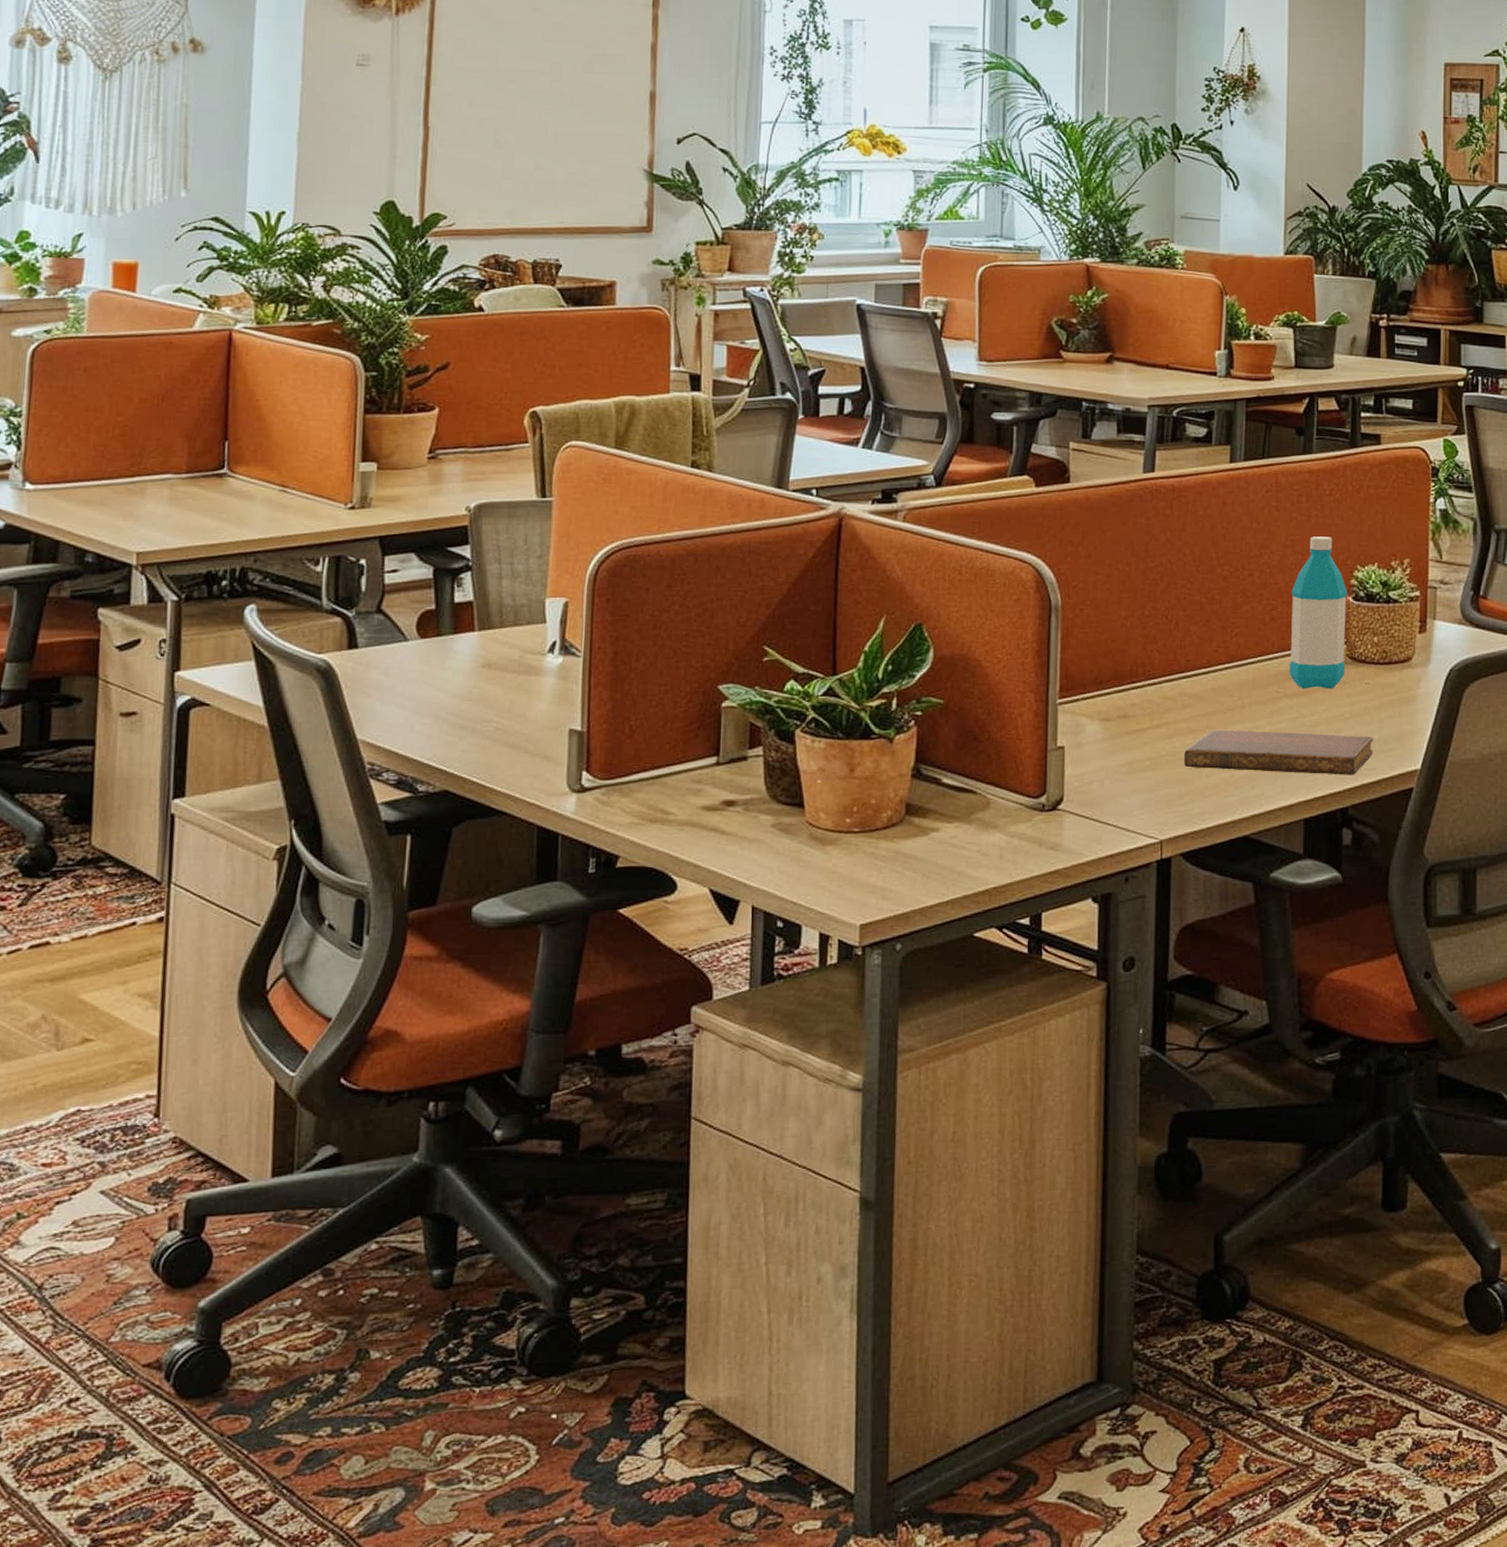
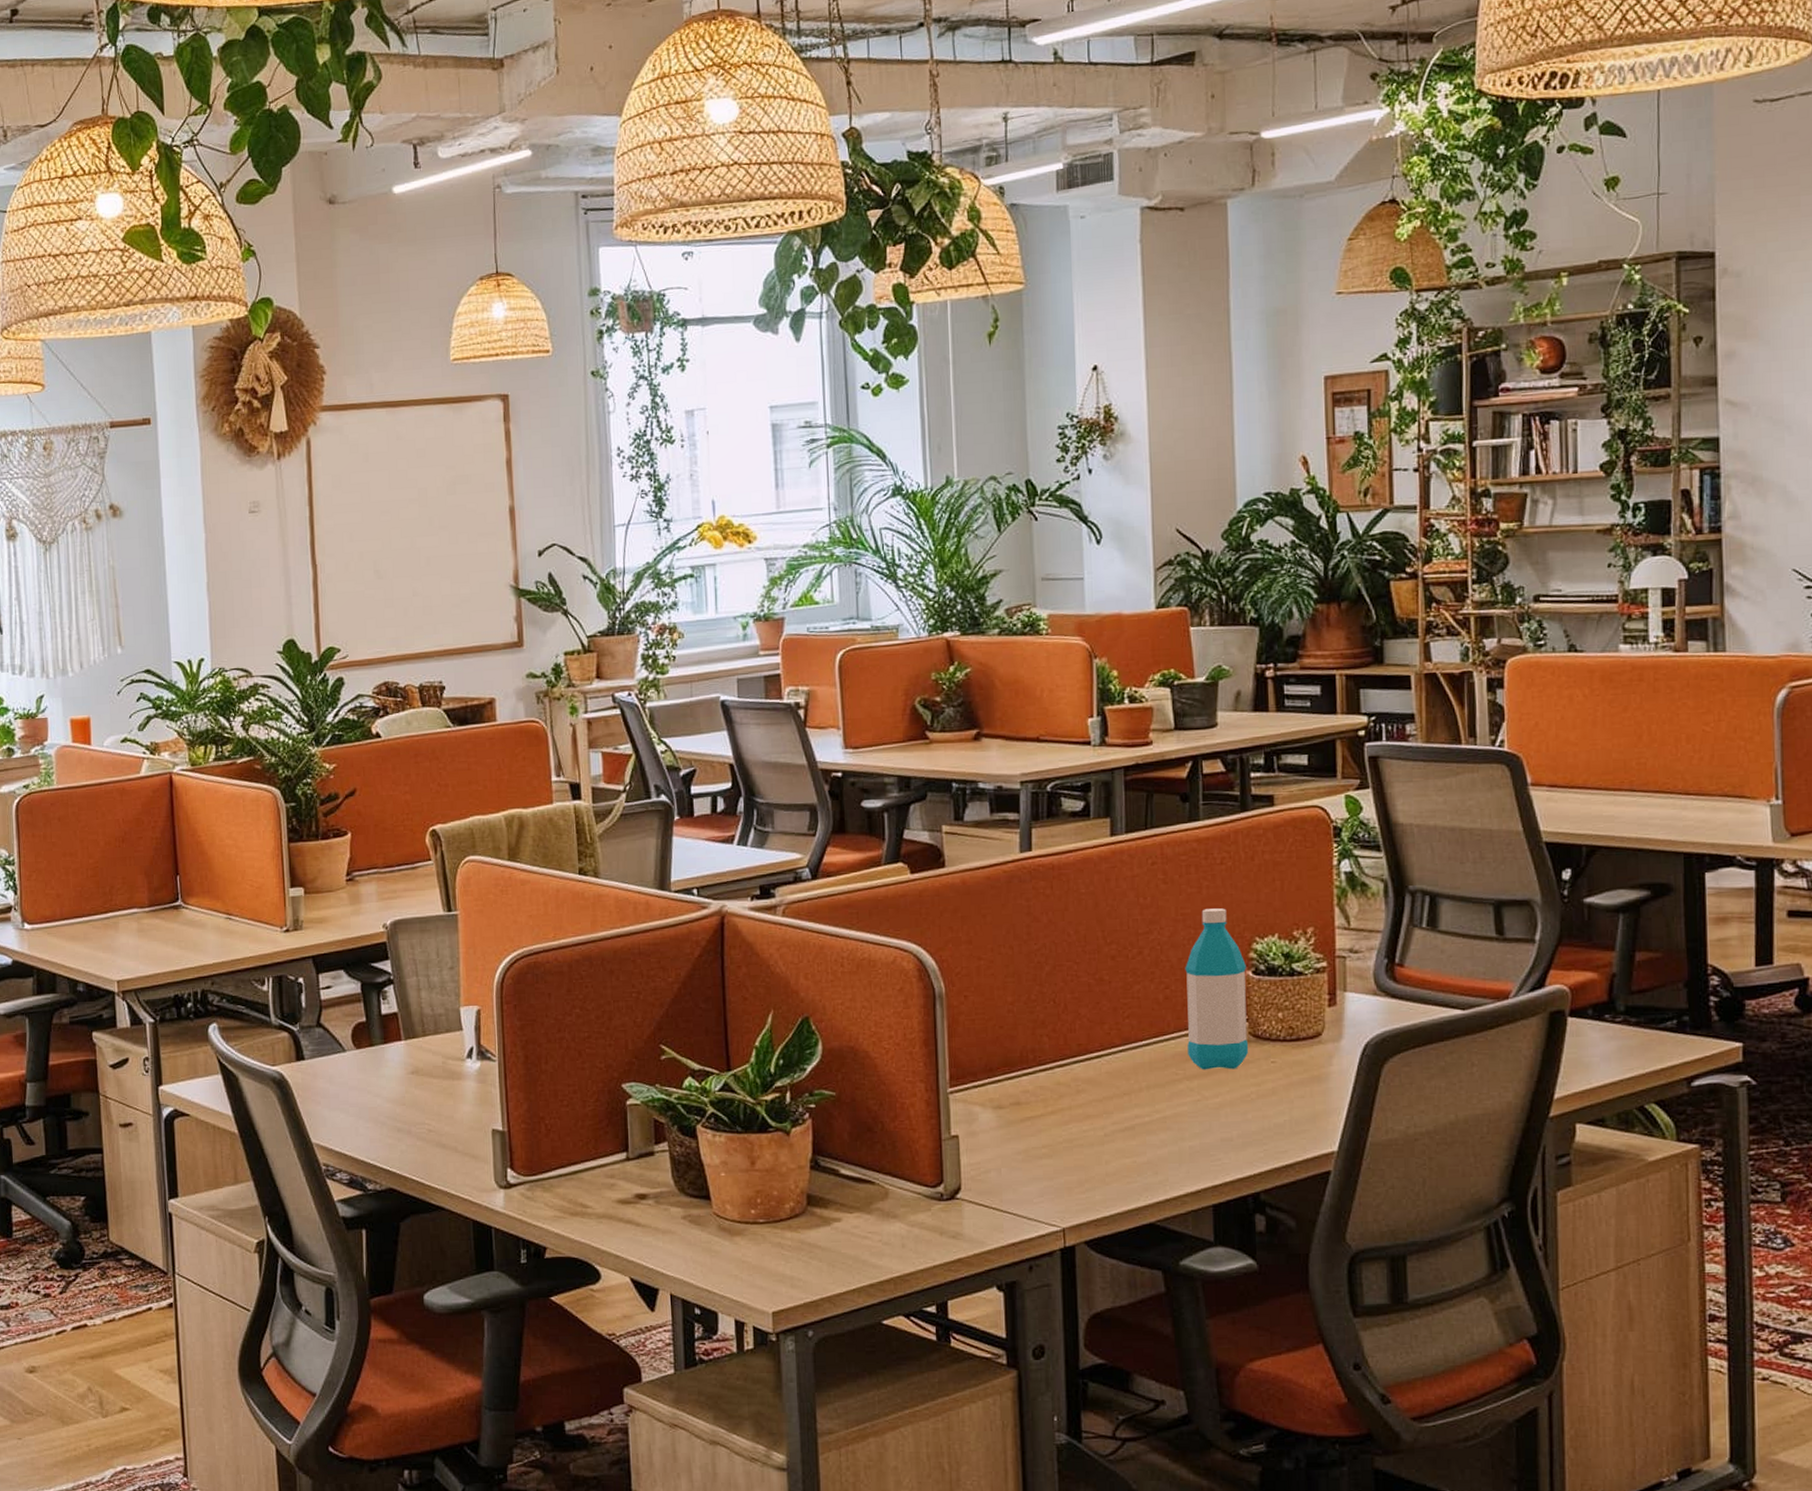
notebook: present [1184,730,1374,775] -> none [1082,1115,1284,1159]

